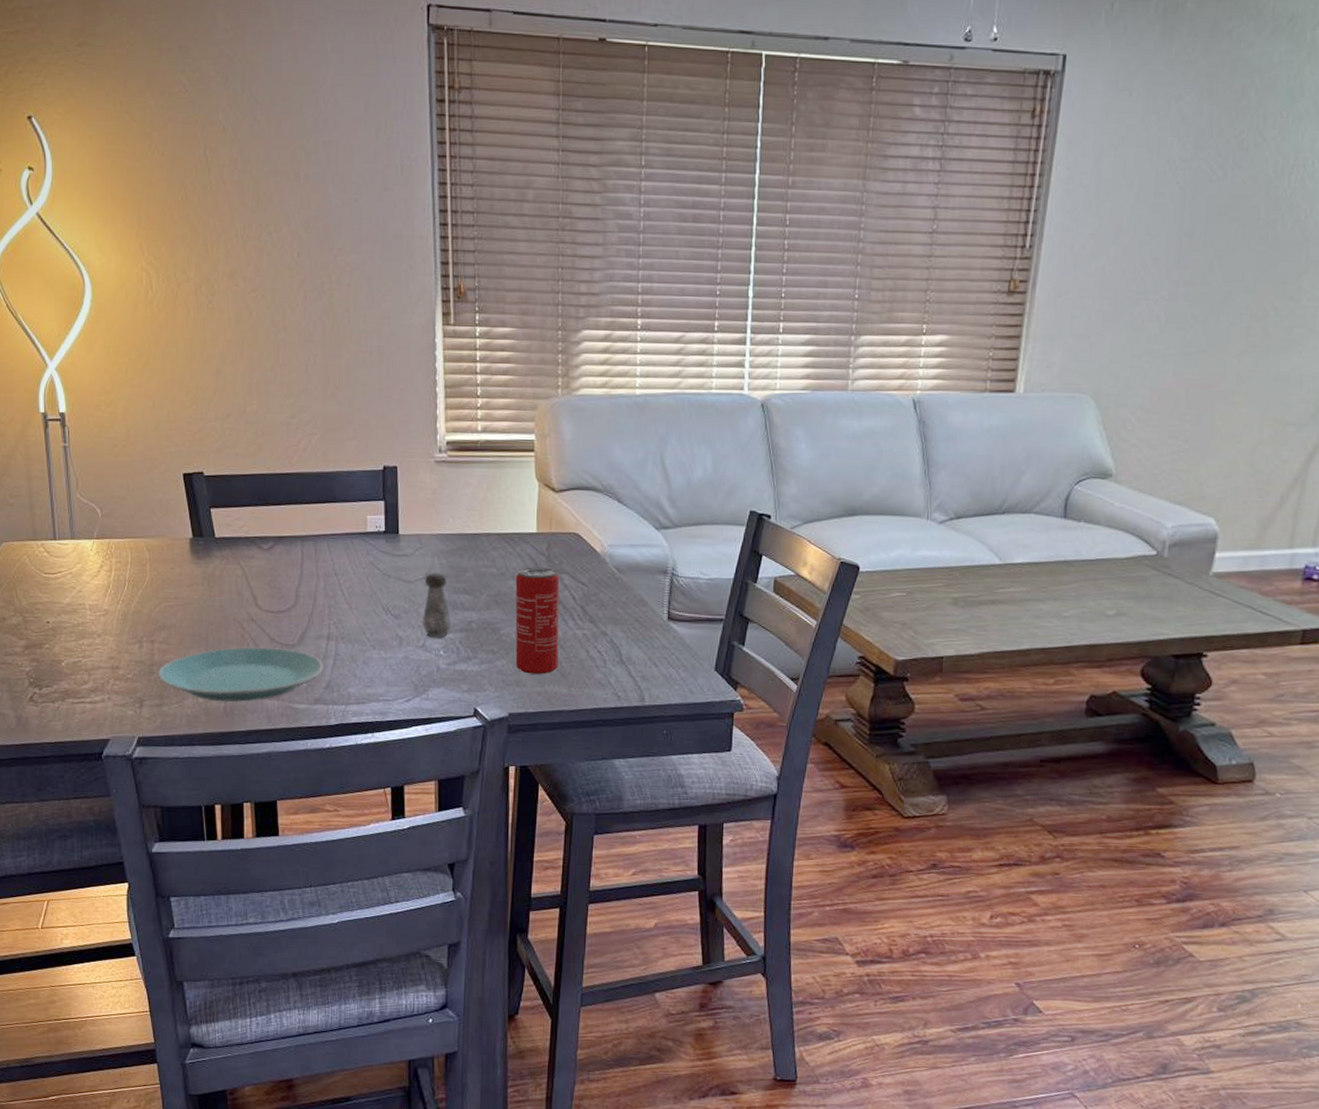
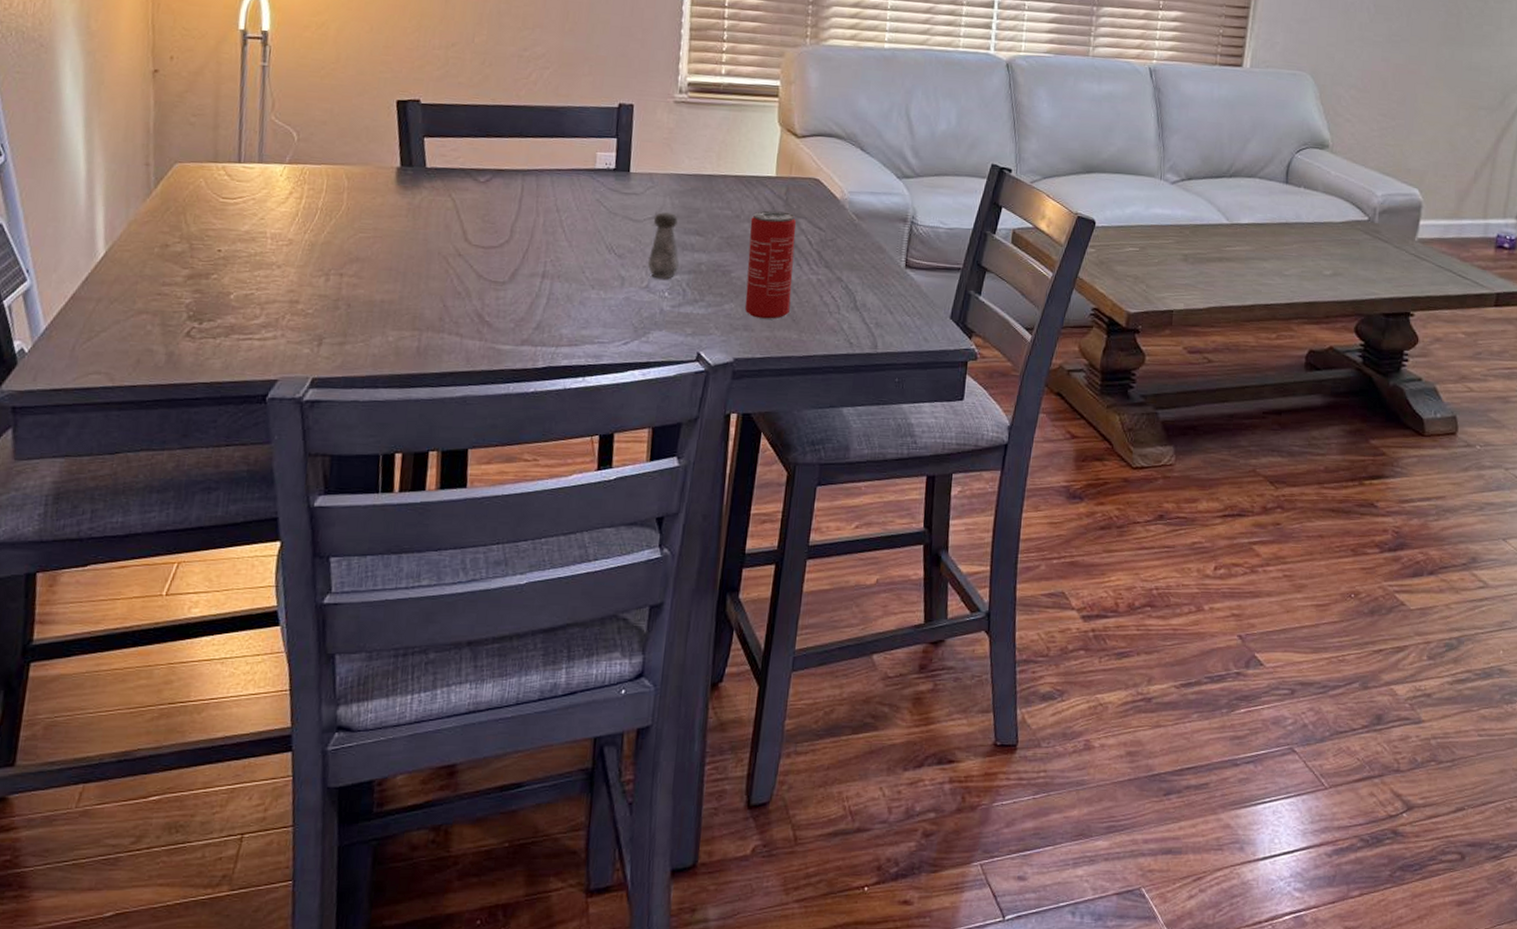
plate: present [158,647,324,702] -> none [344,283,536,342]

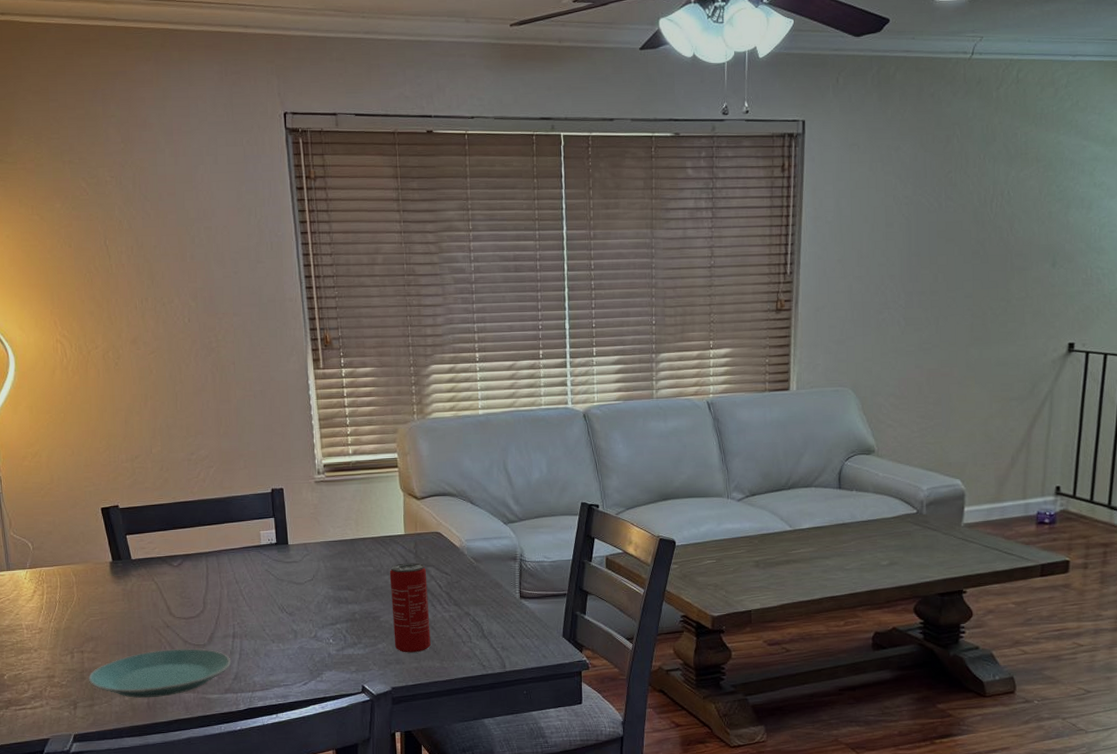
plate: none [344,283,536,342] -> present [89,648,231,699]
salt shaker: present [647,212,680,279] -> none [312,574,338,629]

